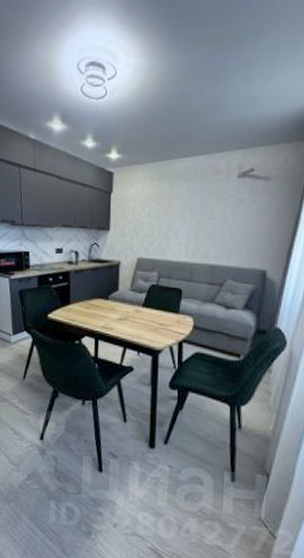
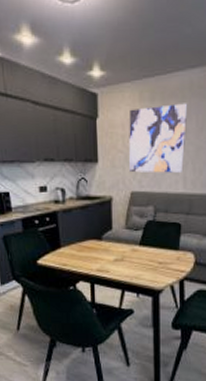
wall art: none [136,184,193,243] -> present [128,103,188,173]

